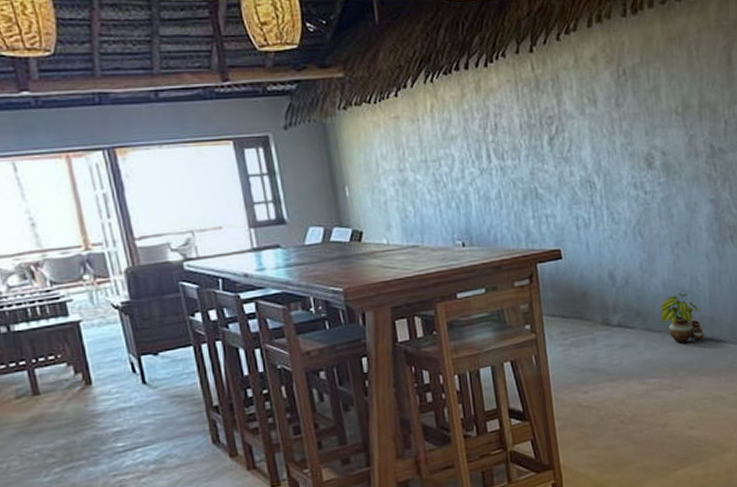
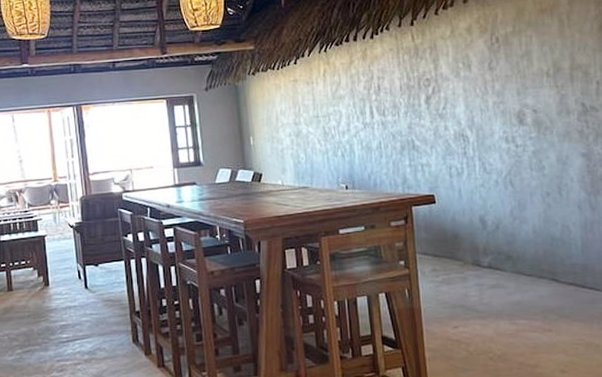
potted plant: present [660,293,705,344] -> none [530,240,577,288]

